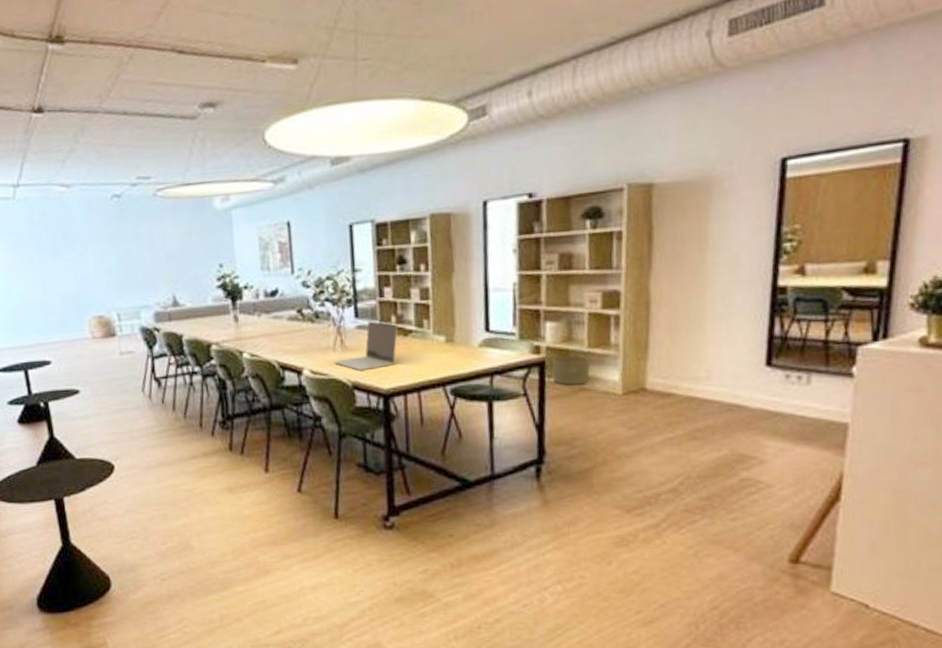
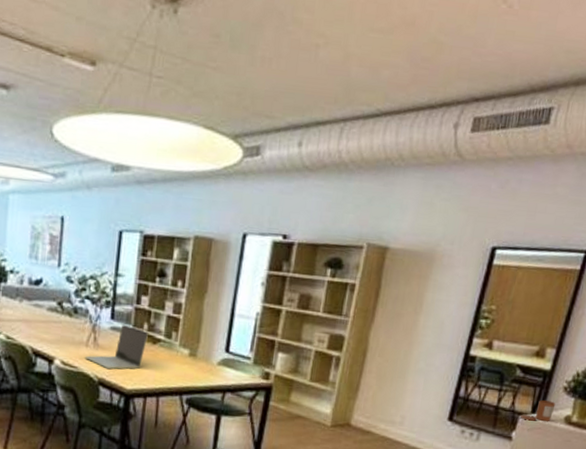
basket: present [552,355,591,386] -> none [276,384,310,413]
candle: none [860,323,903,351] -> present [521,400,556,422]

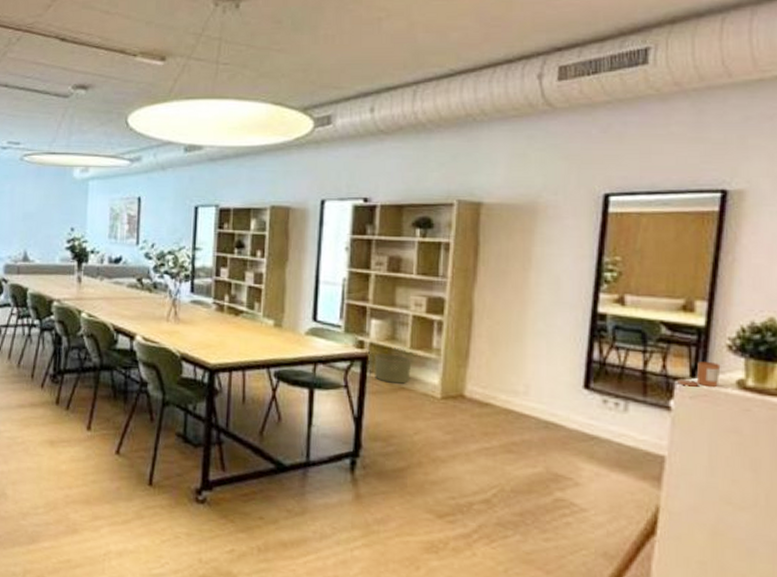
laptop: present [84,324,148,370] -> none [166,297,230,344]
basket: none [276,384,310,413] -> present [375,353,412,384]

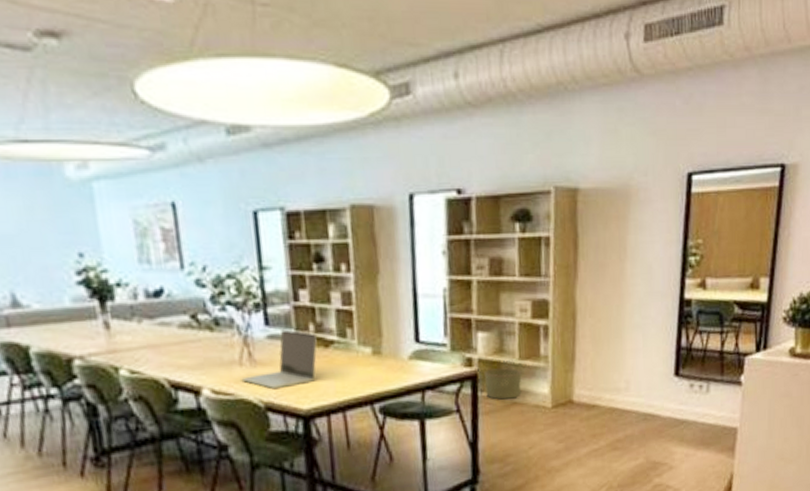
laptop: none [166,297,230,344] -> present [241,329,317,390]
candle: present [677,362,721,388] -> none [746,335,778,361]

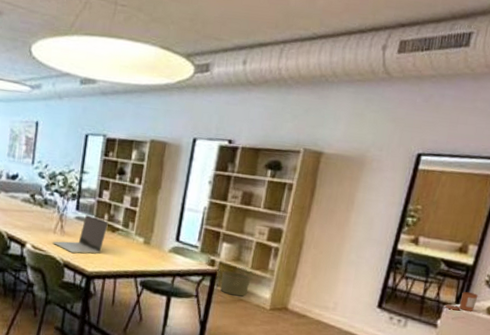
candle: none [746,335,778,361] -> present [445,292,478,312]

